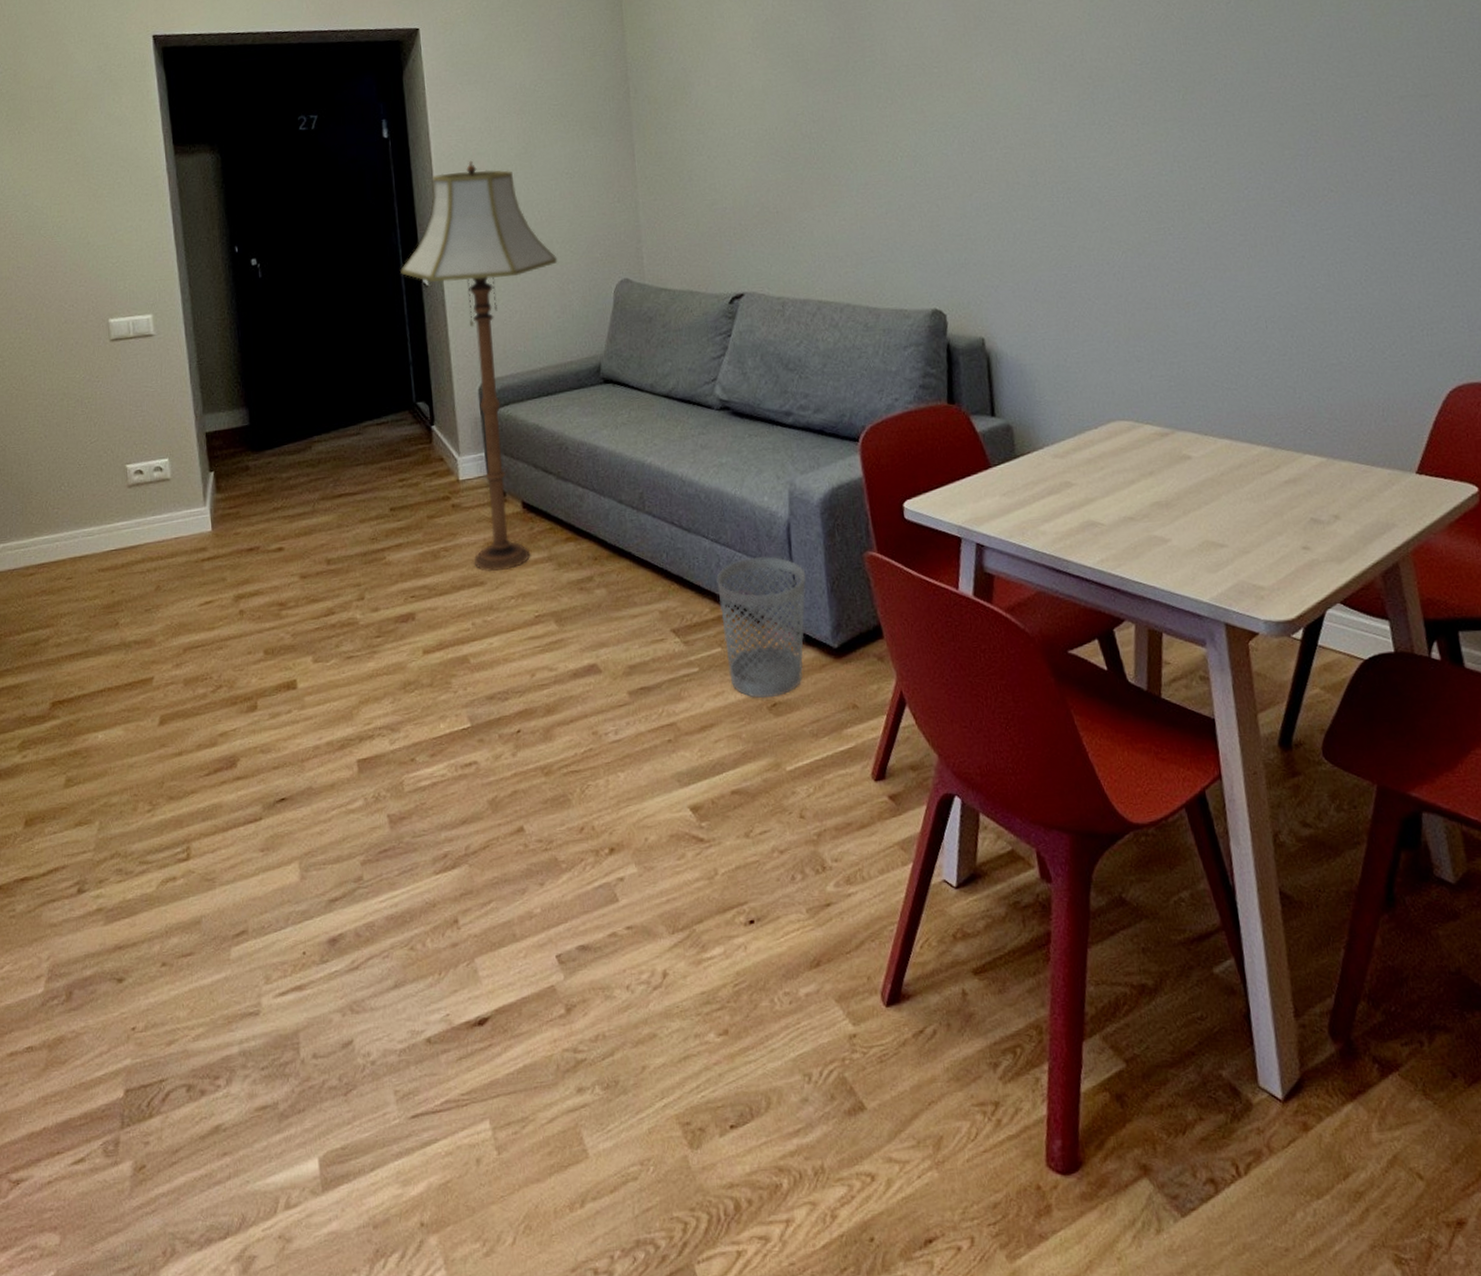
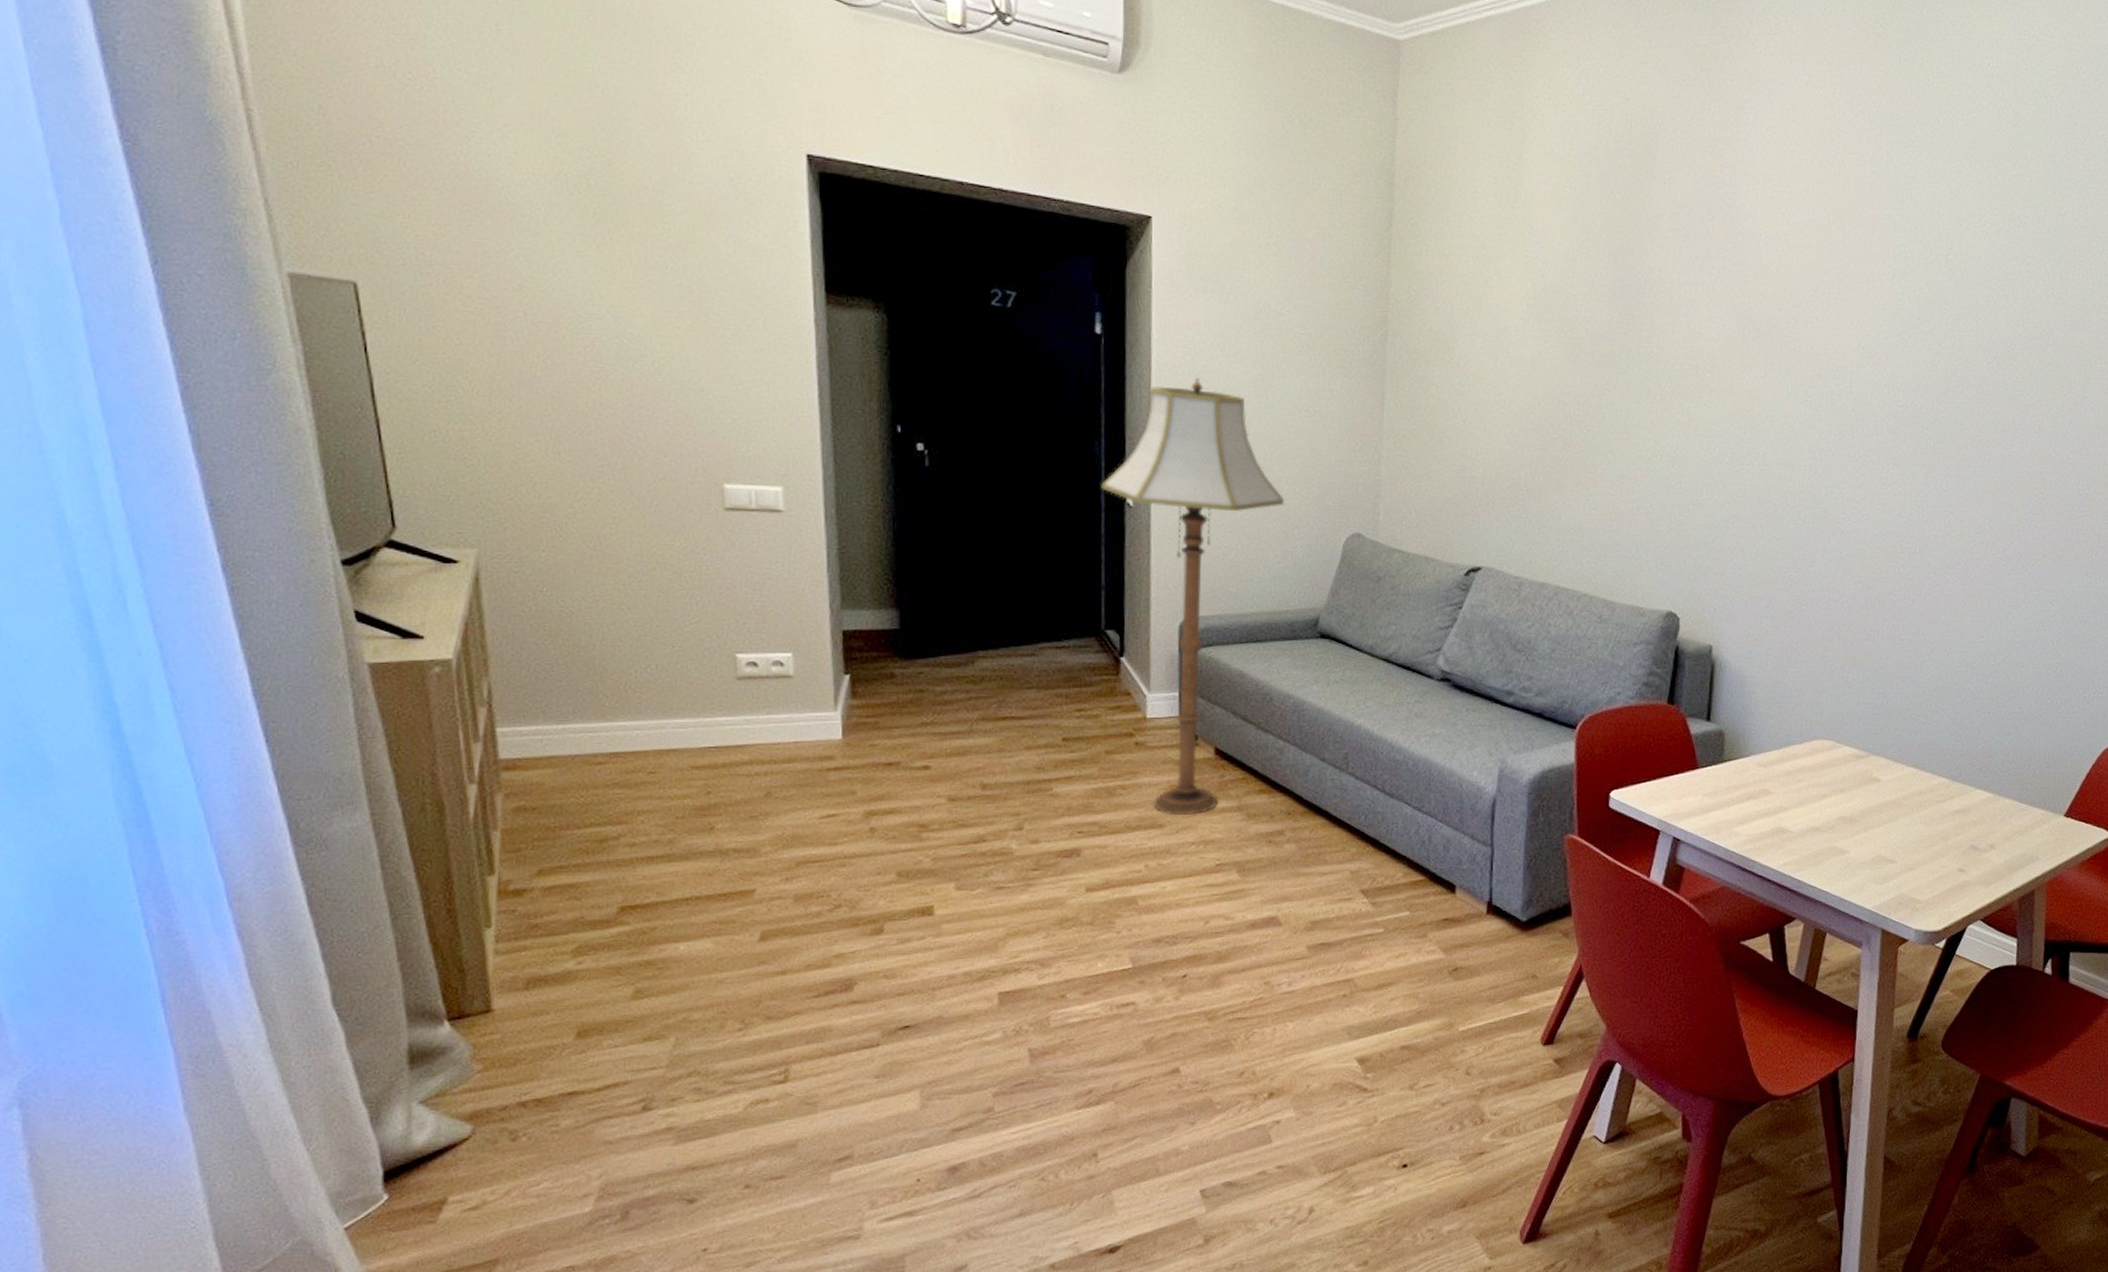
wastebasket: present [716,556,807,698] -> none [1413,828,1505,962]

